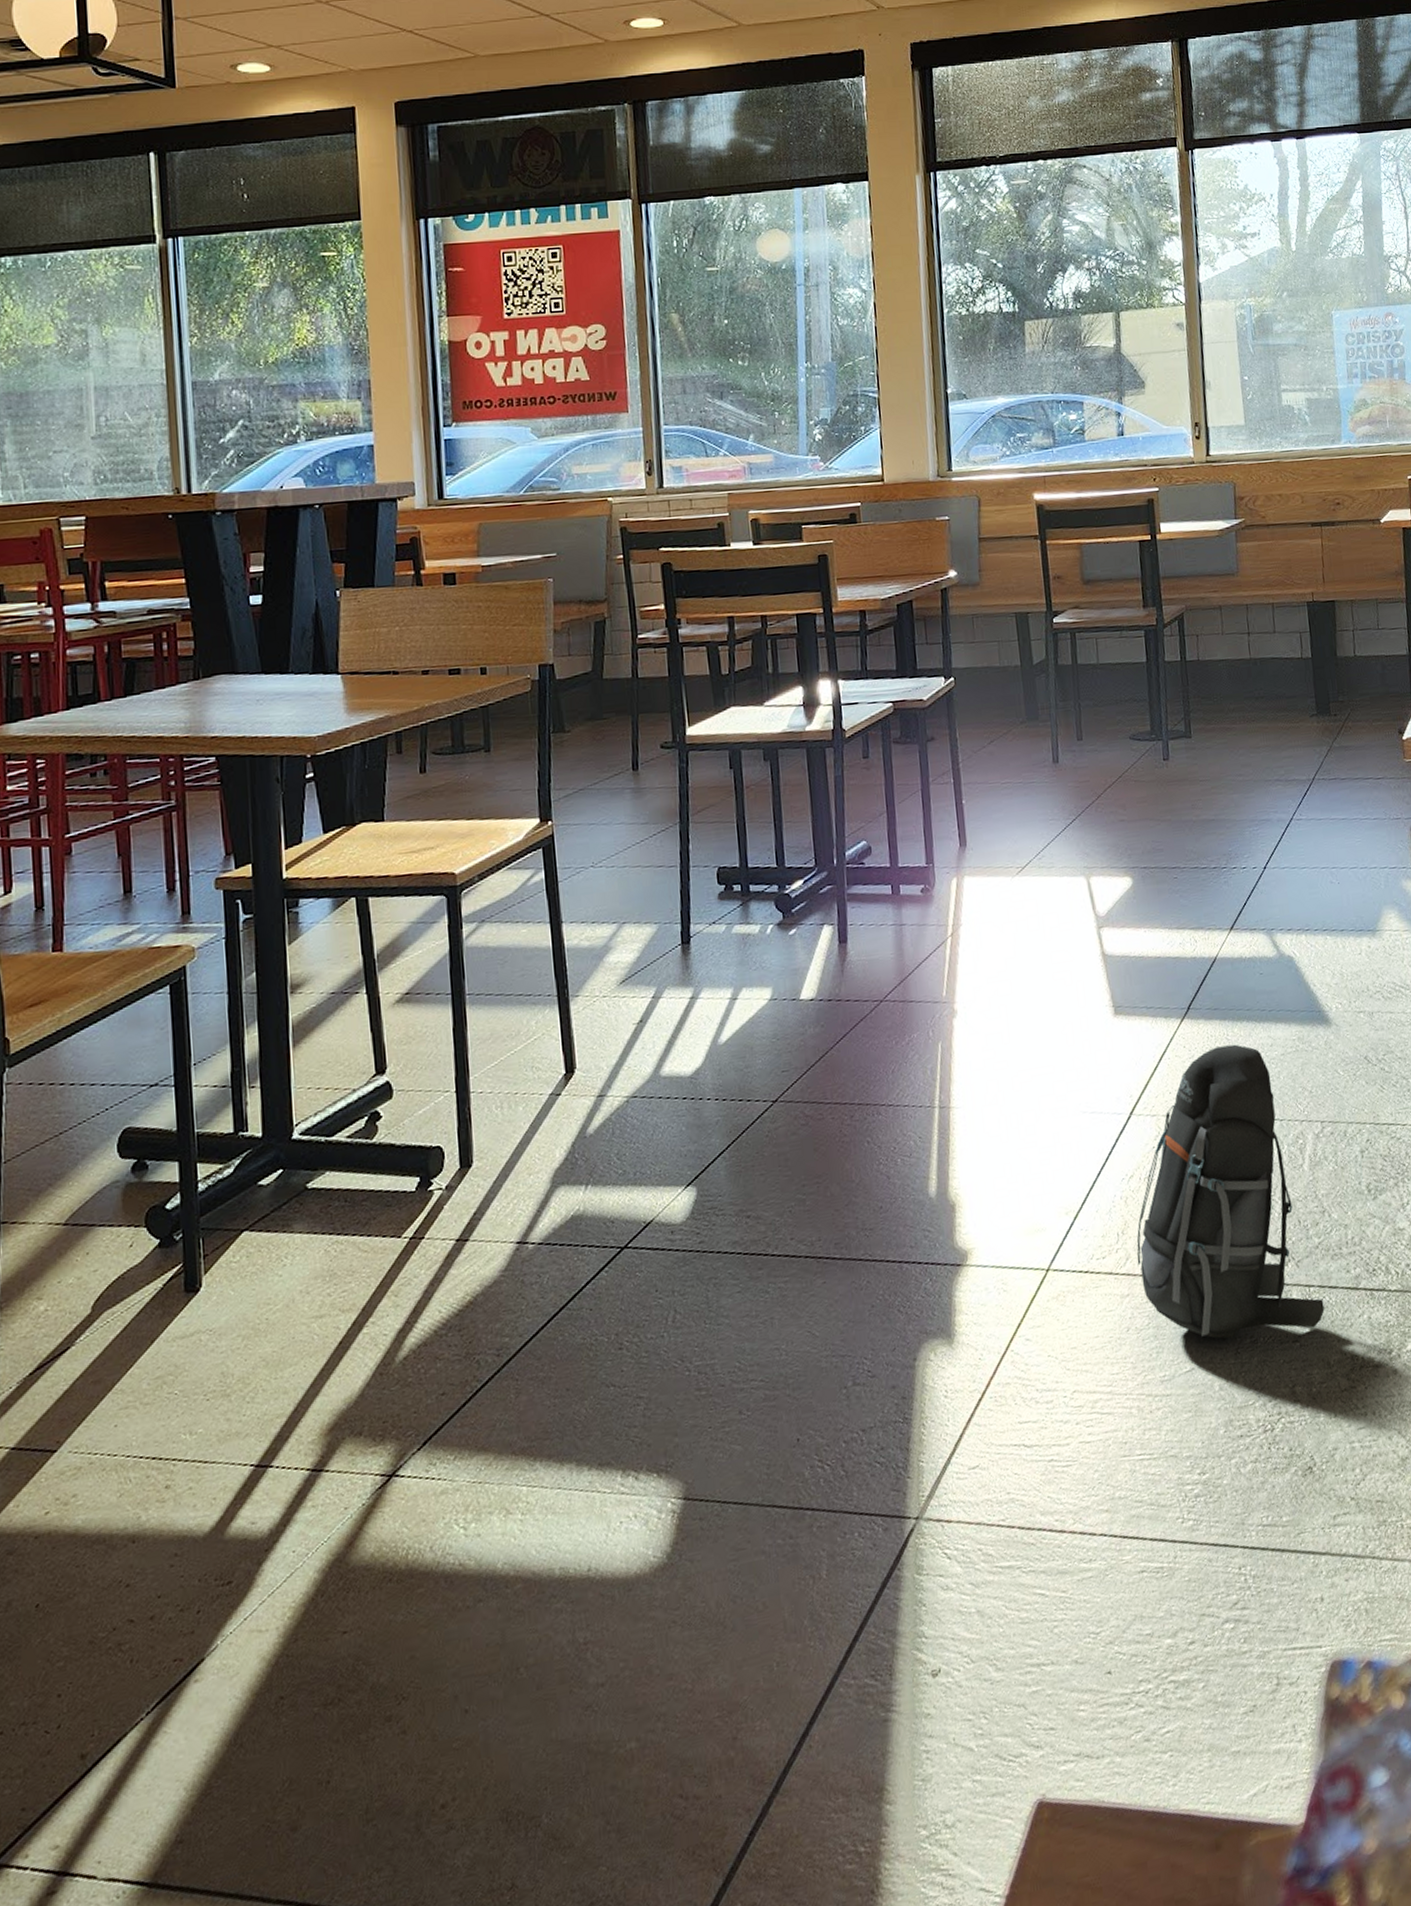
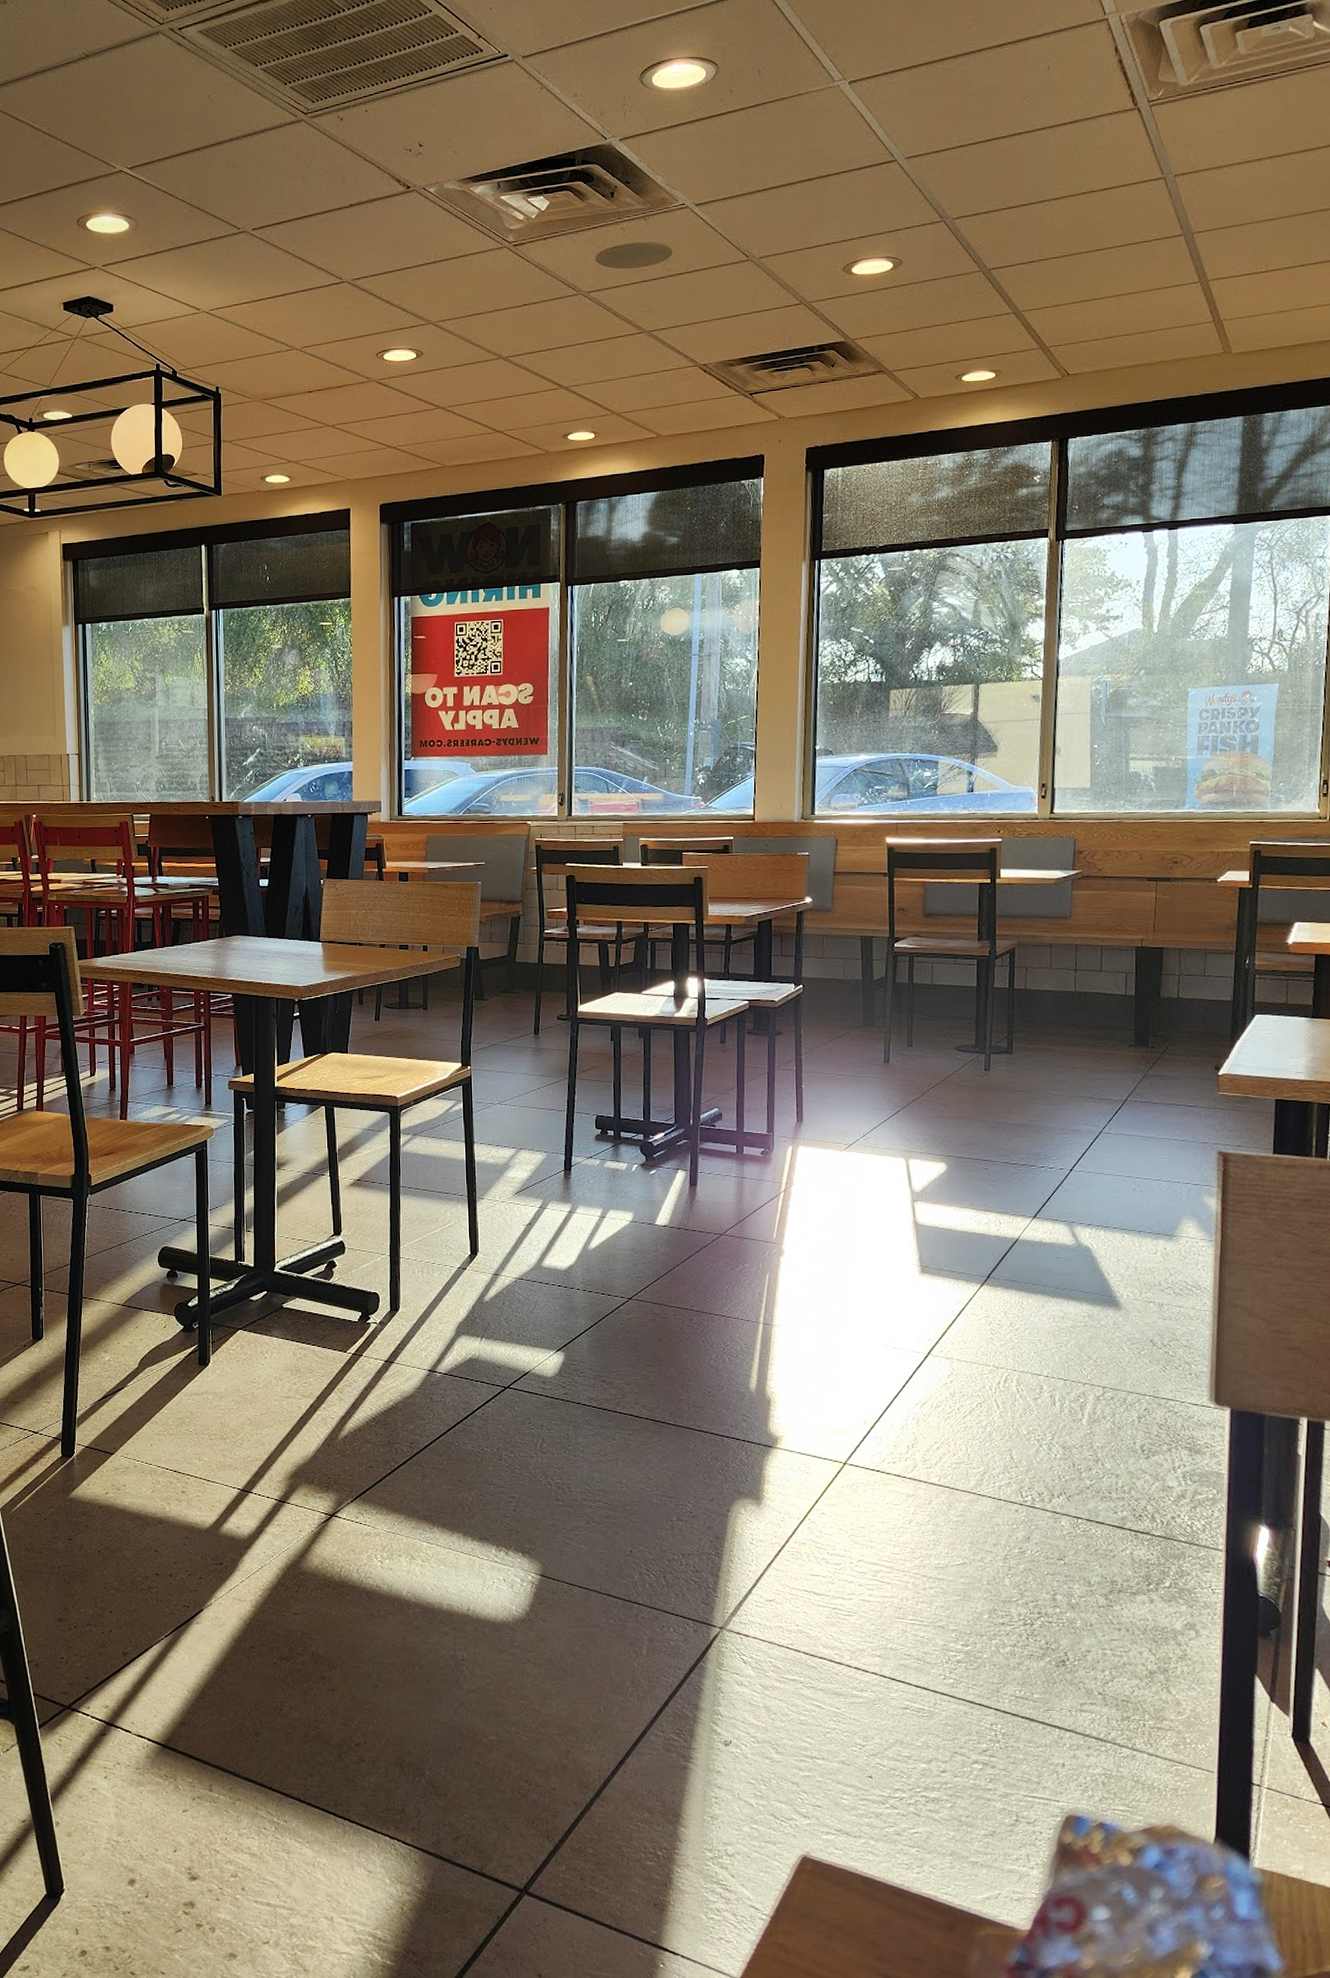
backpack: present [1137,1044,1325,1339] -> none [923,1312,1090,1552]

